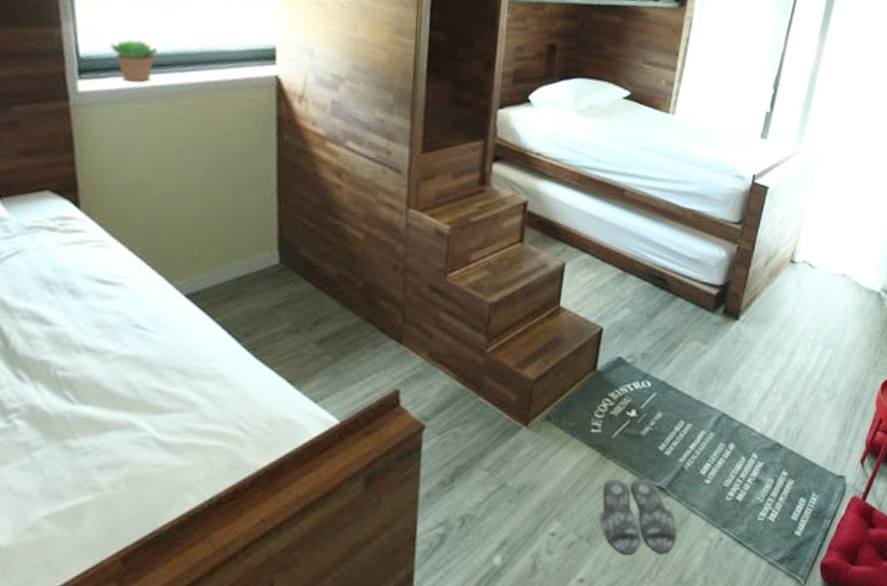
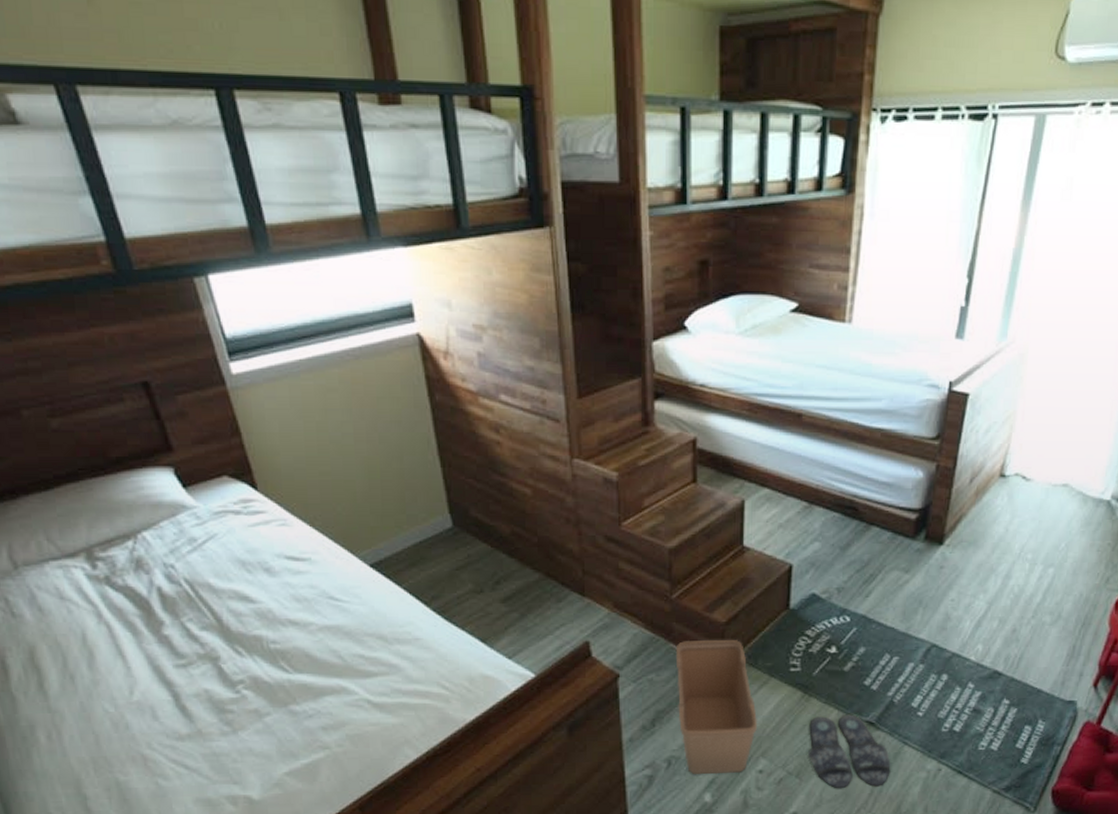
succulent plant: present [109,39,157,82] -> none [251,313,298,358]
bicycle basket: none [478,395,556,536] -> present [675,639,758,775]

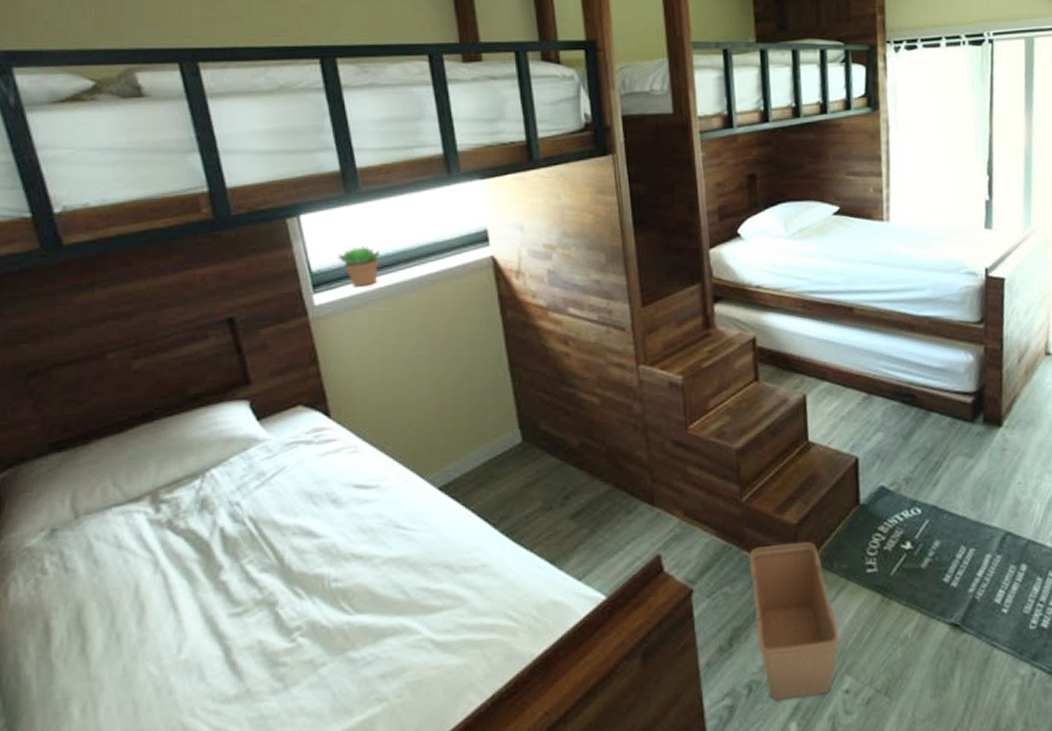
succulent plant: none [251,313,298,358] -> present [336,245,380,287]
slippers: present [808,714,891,789] -> none [892,616,983,706]

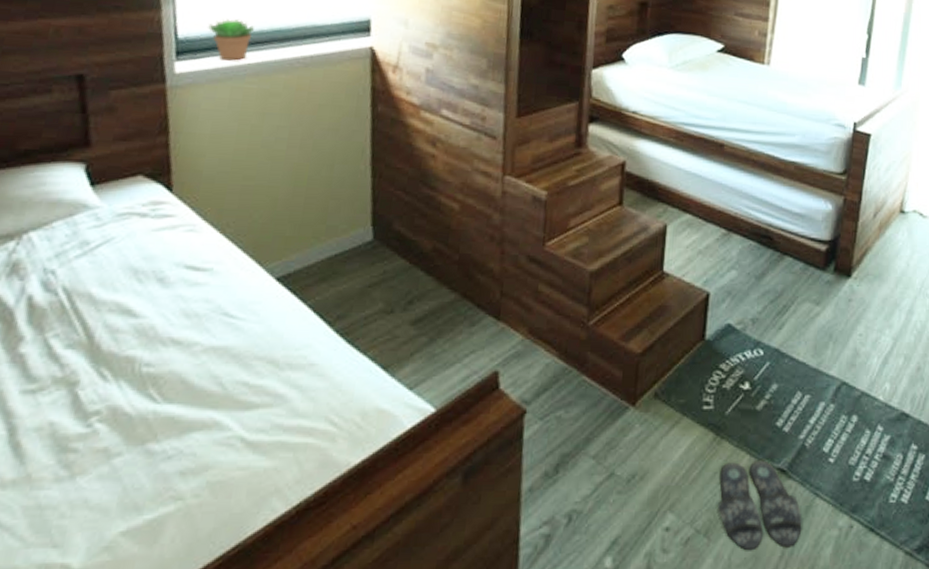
bicycle basket: present [749,541,840,702] -> none [584,371,668,534]
slippers: none [892,616,983,706] -> present [718,460,802,551]

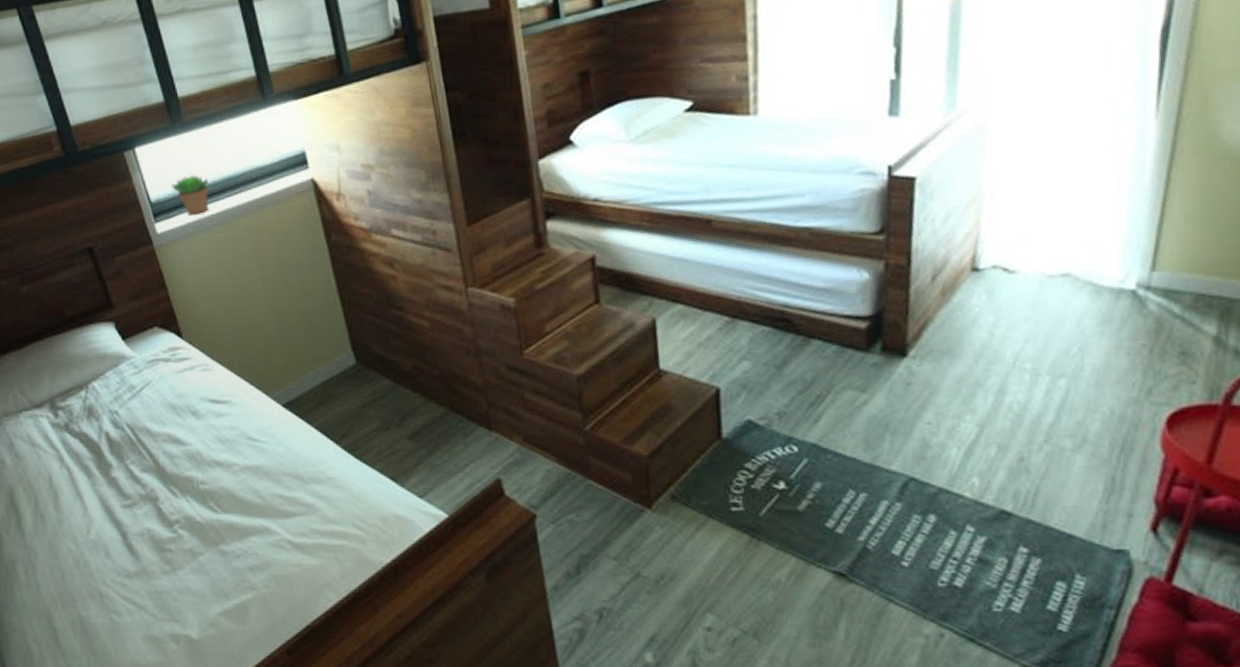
slippers: present [718,460,802,551] -> none [762,563,875,655]

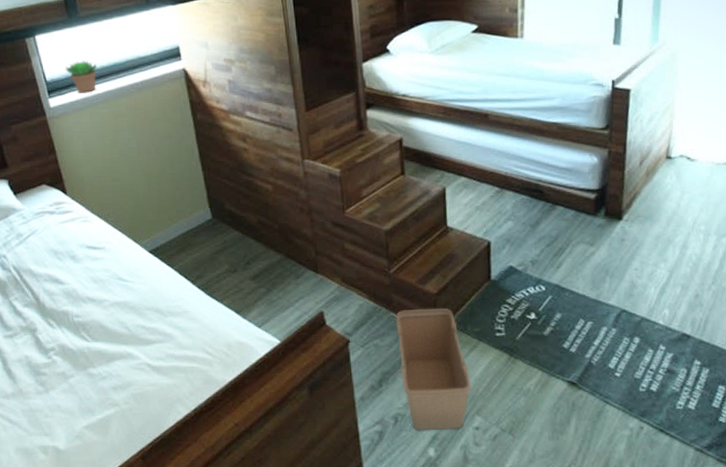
bicycle basket: none [595,474,700,631] -> present [395,307,472,431]

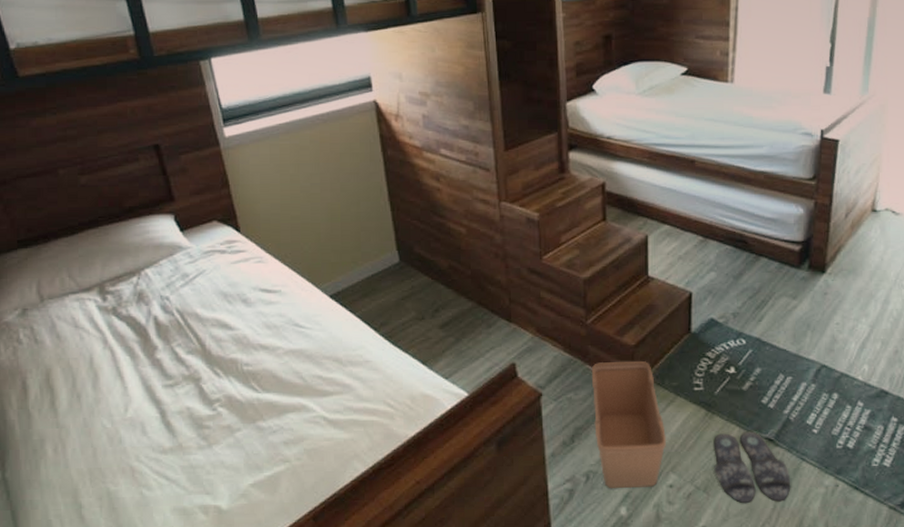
succulent plant: present [64,60,97,93] -> none [242,87,279,123]
slippers: none [517,375,596,446] -> present [713,431,791,504]

